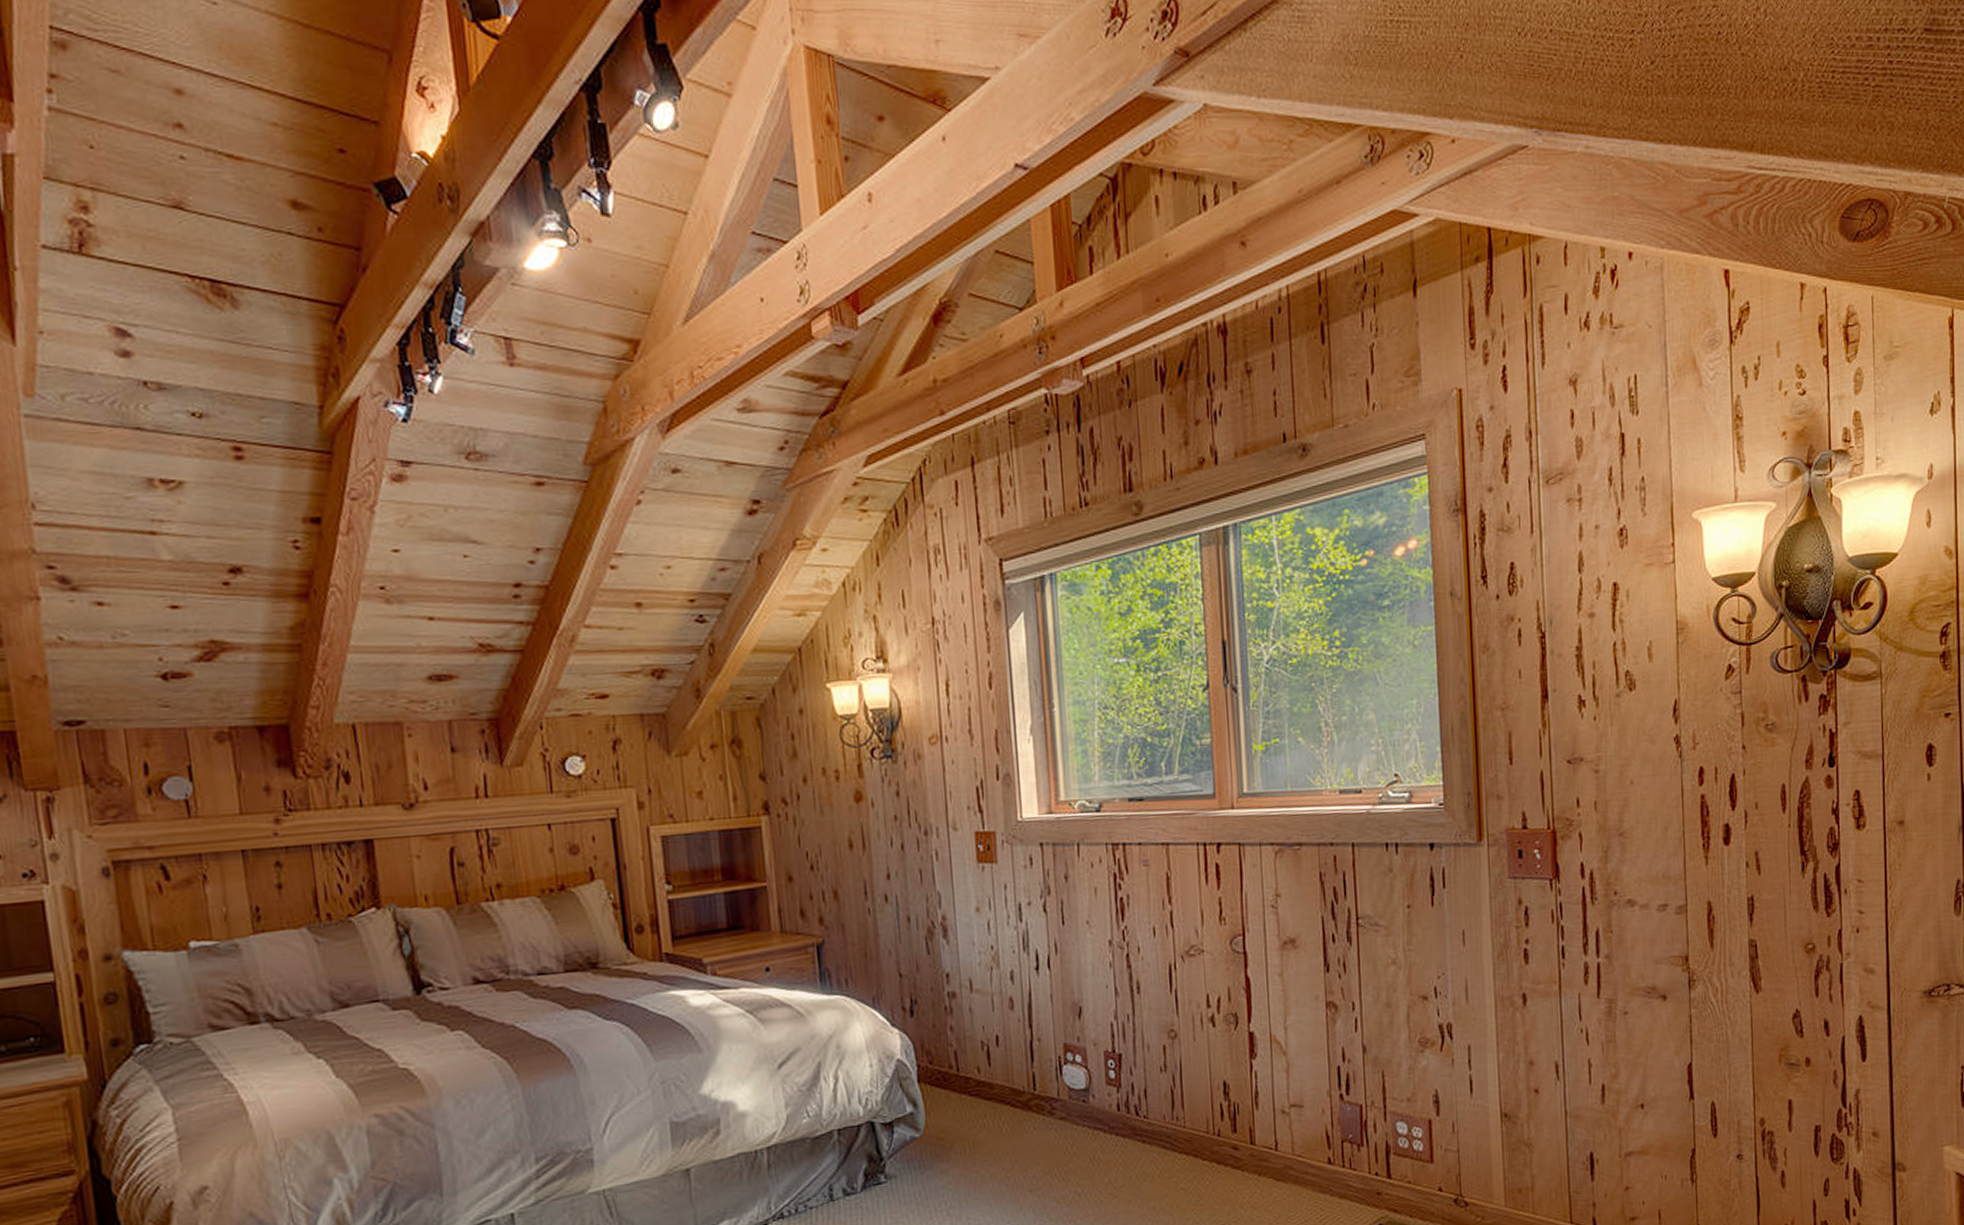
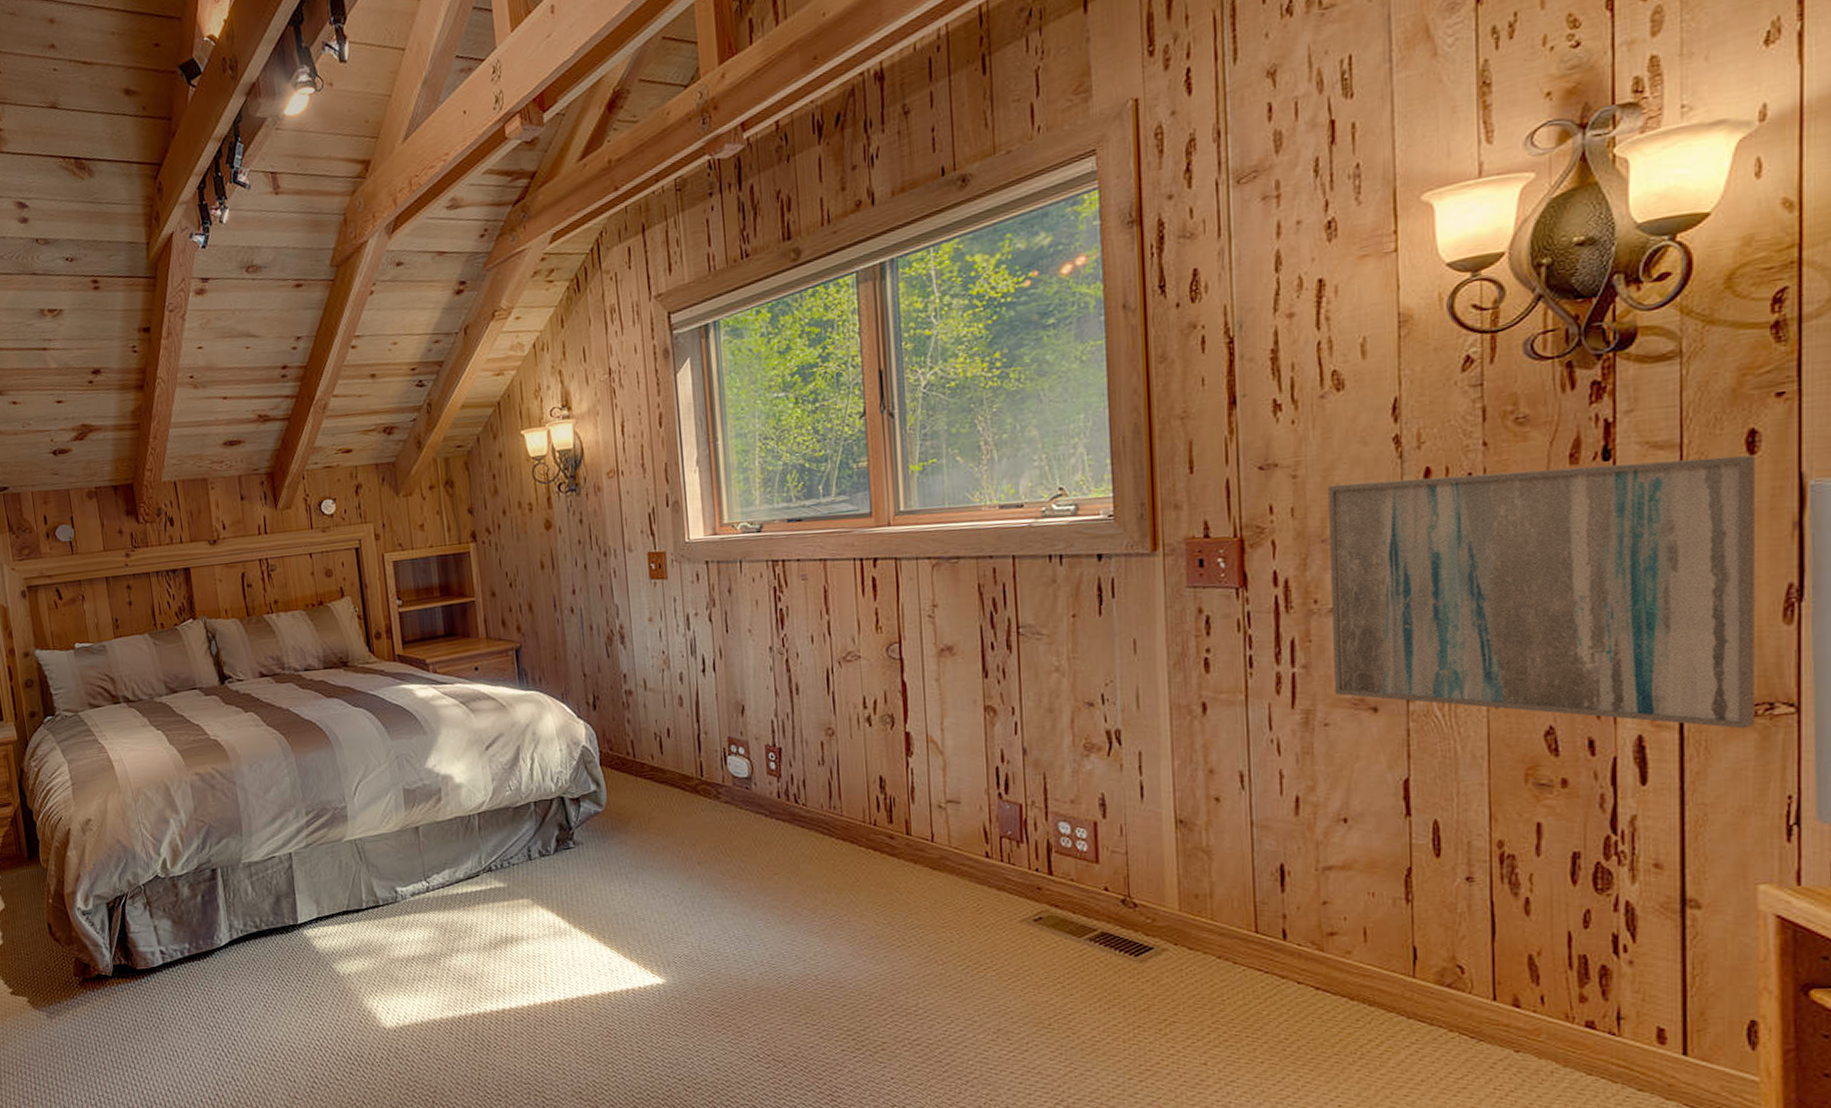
wall art: none [1624,766,1938,1008] -> present [1328,455,1755,729]

